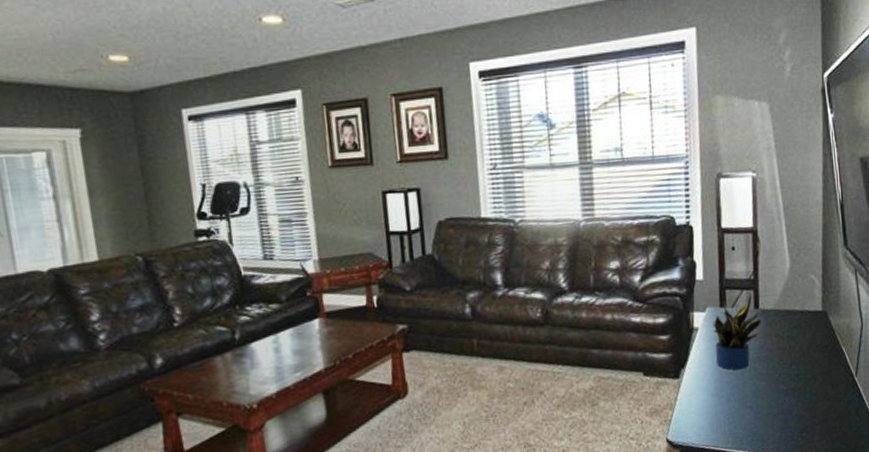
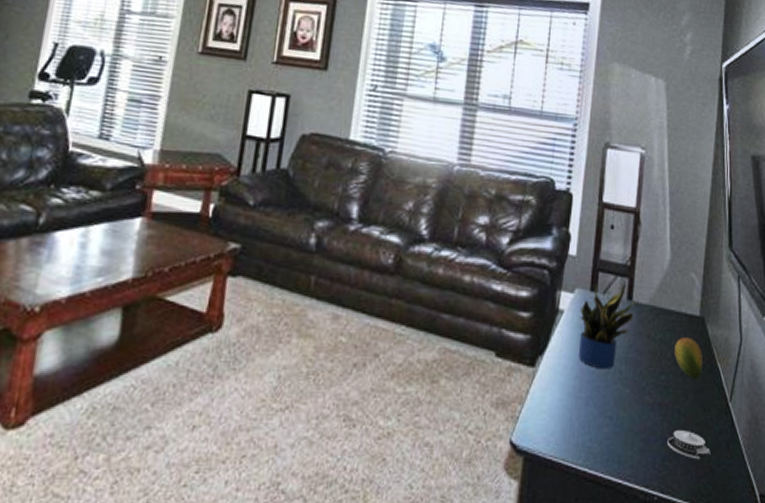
fruit: none [802,330,828,364] -> present [674,338,702,379]
architectural model: none [803,406,842,427] -> present [667,431,710,460]

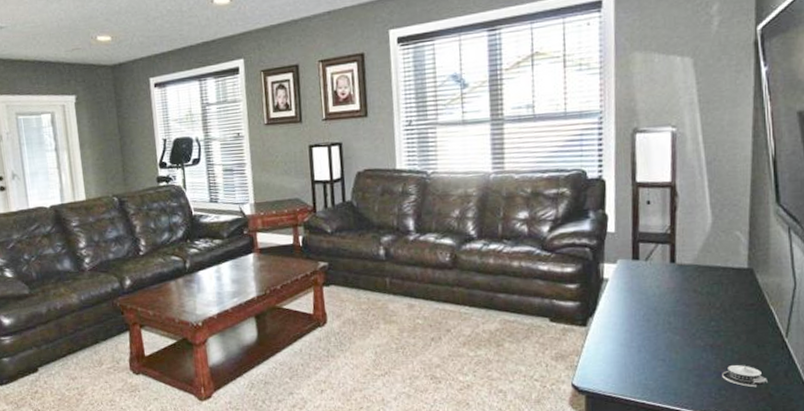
potted plant: present [579,281,635,370] -> none [624,247,678,323]
fruit: present [674,338,702,379] -> none [723,288,754,322]

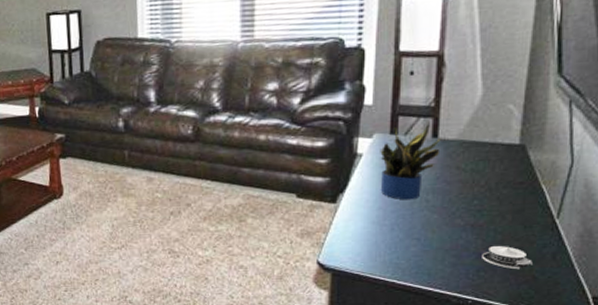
potted plant: none [624,247,678,323] -> present [380,121,441,200]

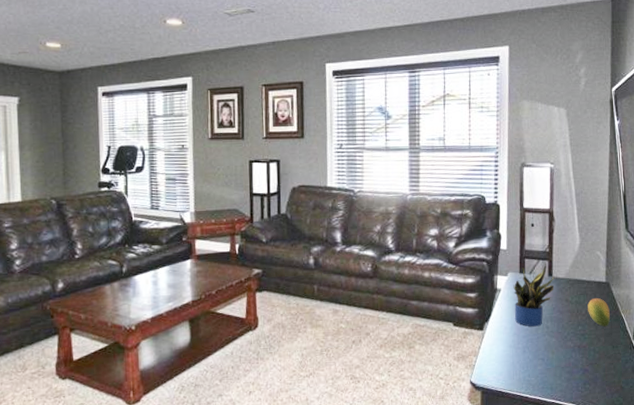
architectural model: present [482,246,533,270] -> none [587,363,620,382]
fruit: none [489,165,523,201] -> present [588,298,610,327]

